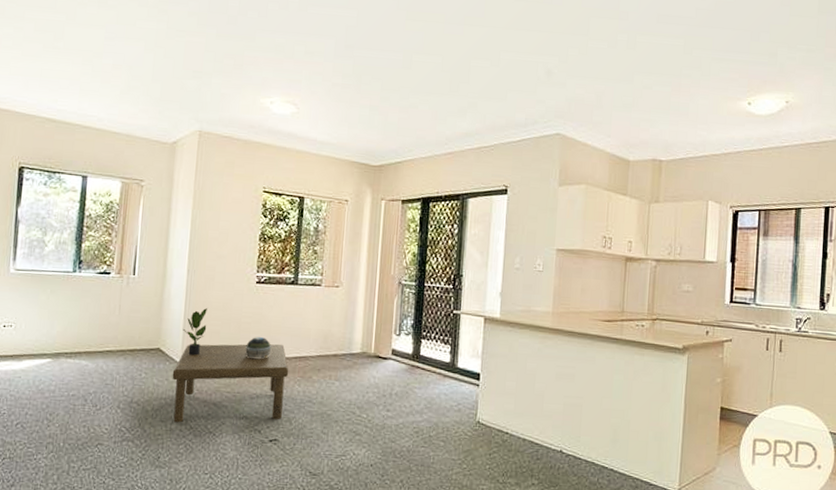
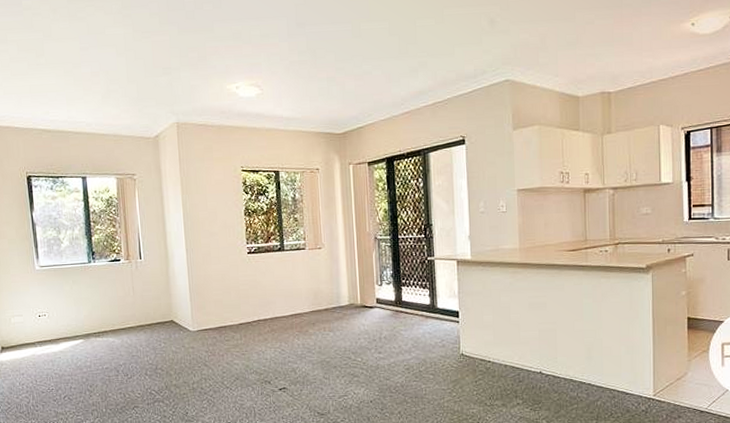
coffee table: present [172,343,289,423] -> none [187,305,288,382]
potted plant: present [182,308,207,356] -> none [190,281,211,323]
decorative sphere: present [245,336,272,360] -> none [246,300,270,321]

